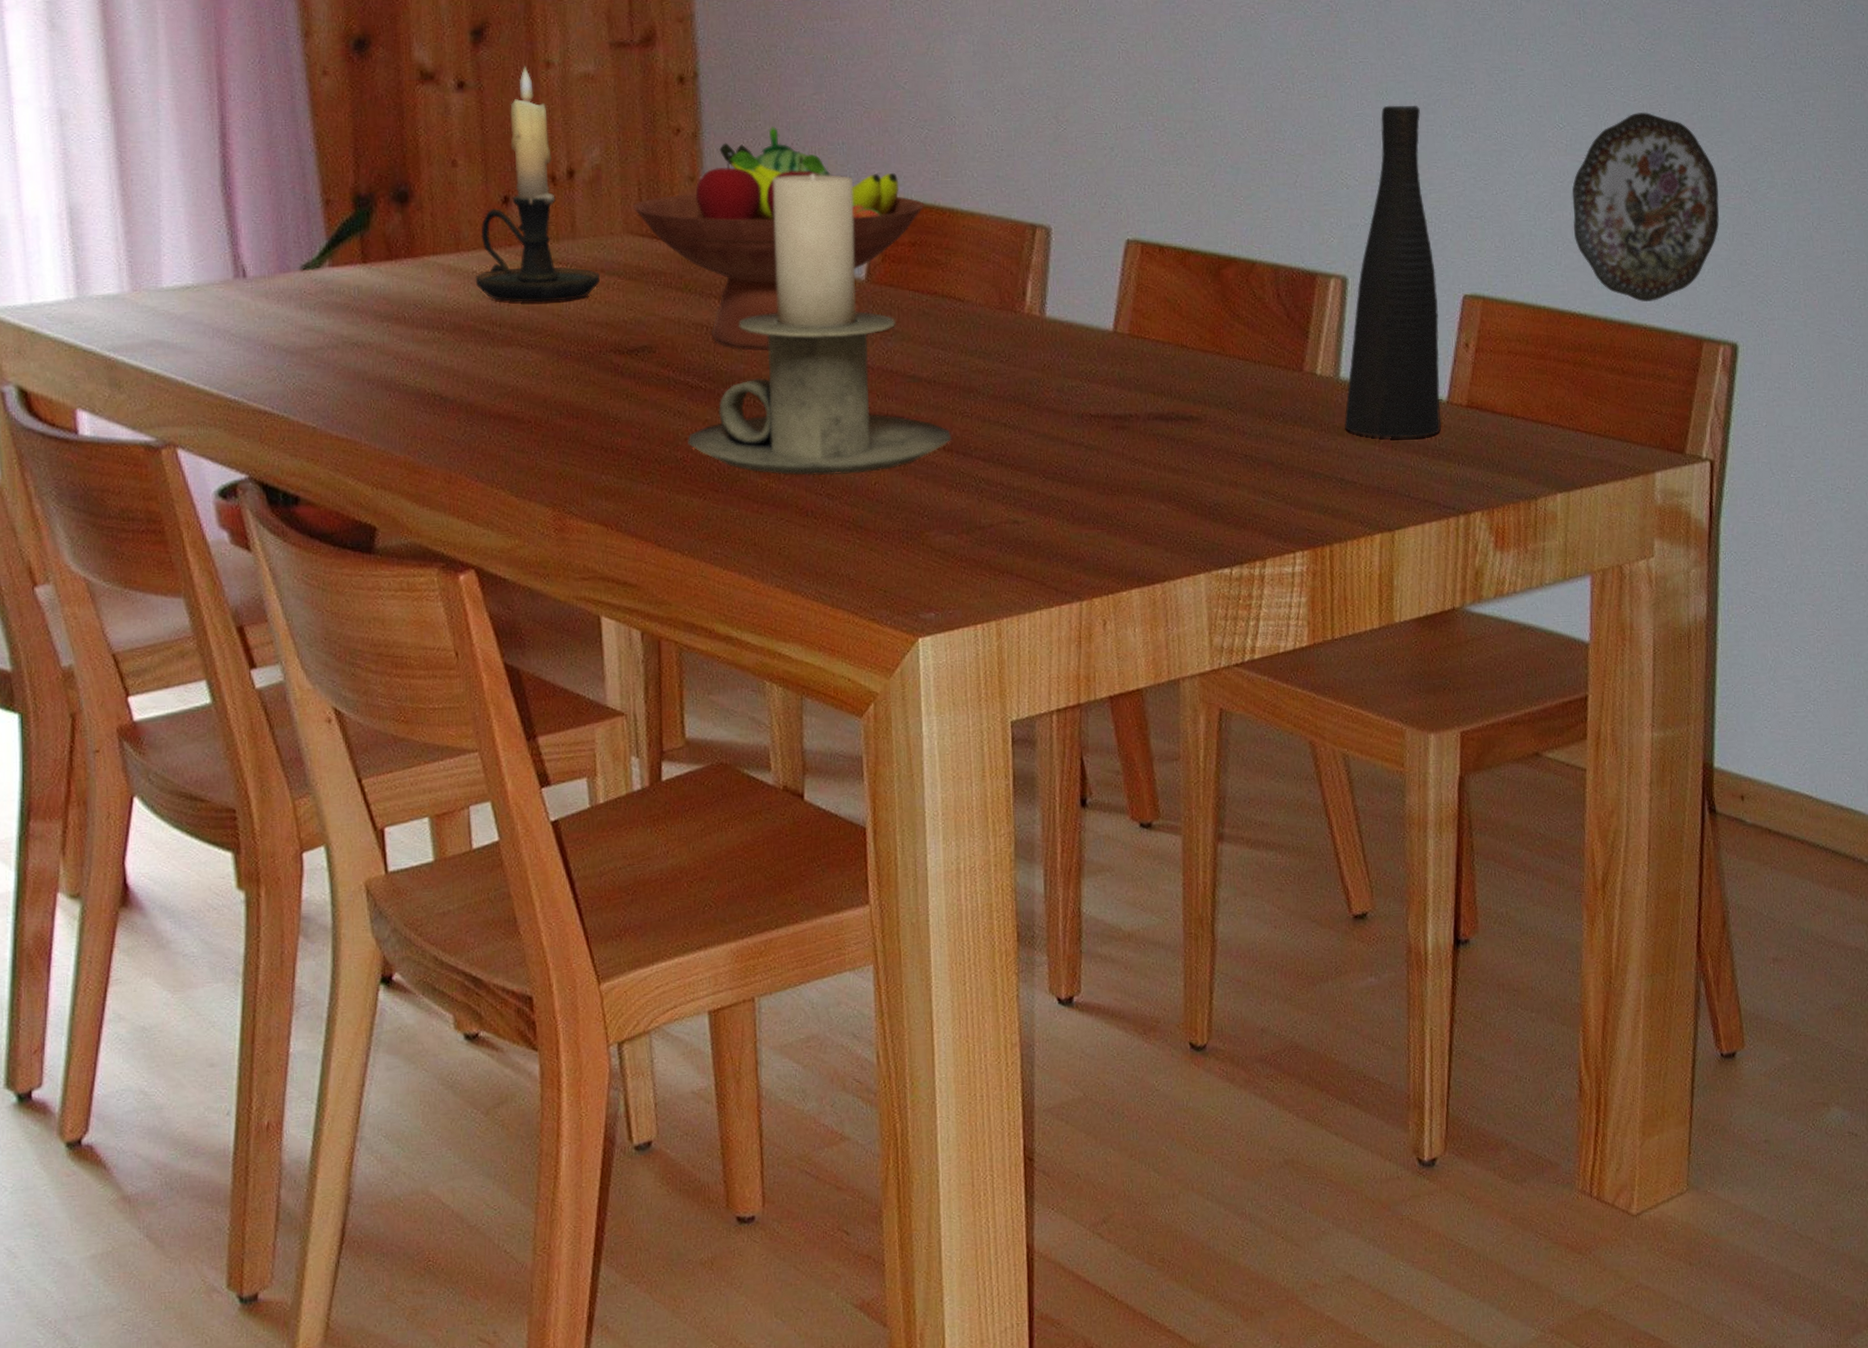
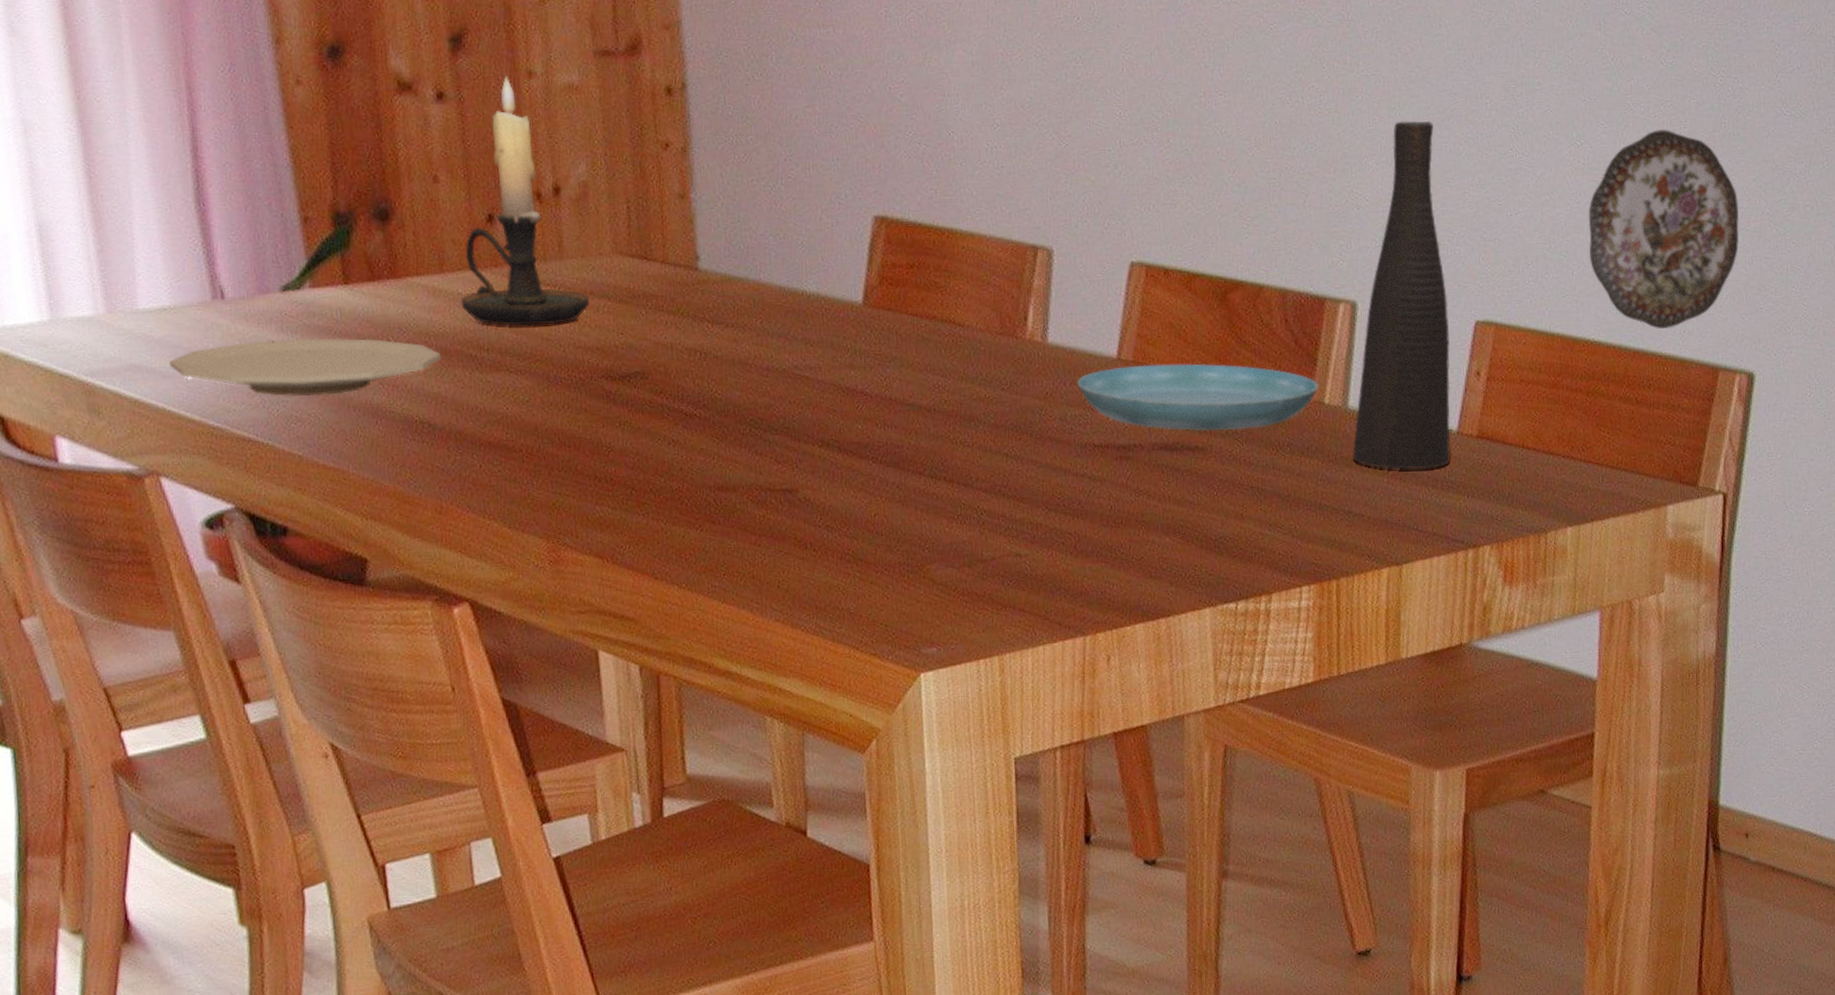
plate: none [190,314,455,371] -> present [169,338,442,397]
fruit bowl: present [631,142,925,352] -> none [620,158,923,378]
candle holder: present [688,174,952,476] -> none [683,192,953,507]
fruit: present [751,127,832,176] -> none [743,141,827,194]
saucer: none [1074,336,1311,402] -> present [1077,363,1319,432]

